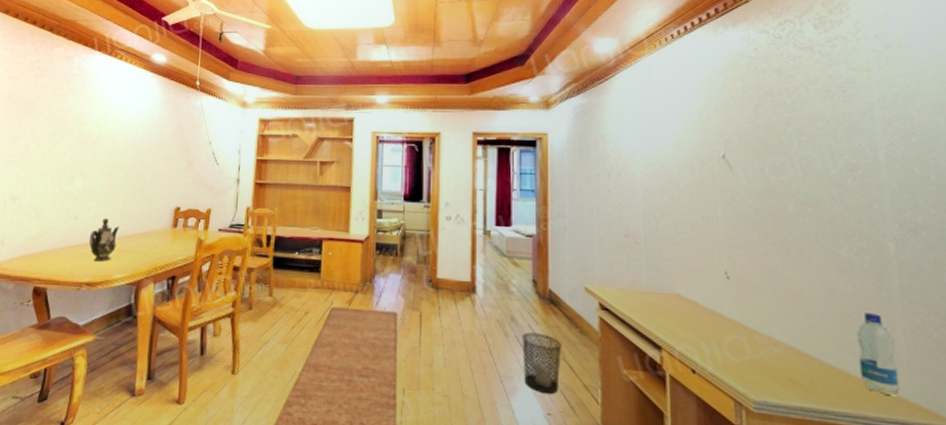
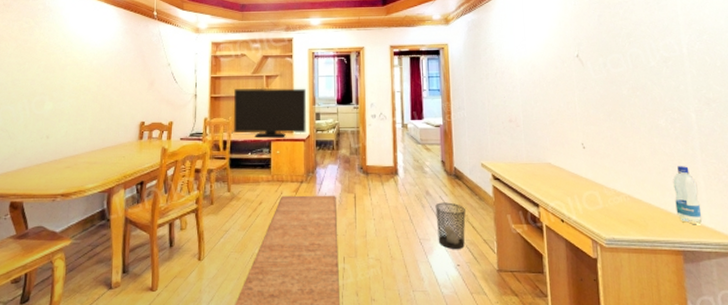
teapot: present [89,217,119,262] -> none [61,135,89,174]
television: none [280,175,366,237] -> present [234,87,306,138]

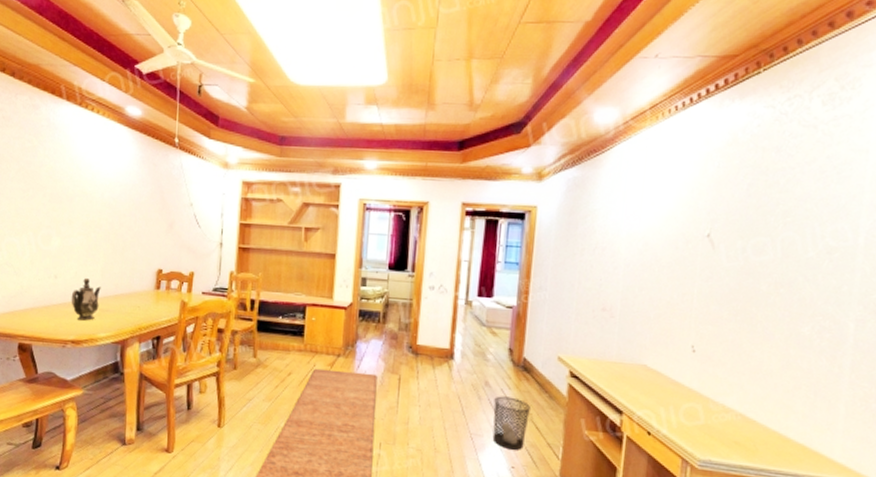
teapot: none [61,135,89,174] -> present [71,277,101,321]
television: present [234,87,306,138] -> none [264,240,352,303]
bottle: present [673,166,702,225] -> none [798,386,835,458]

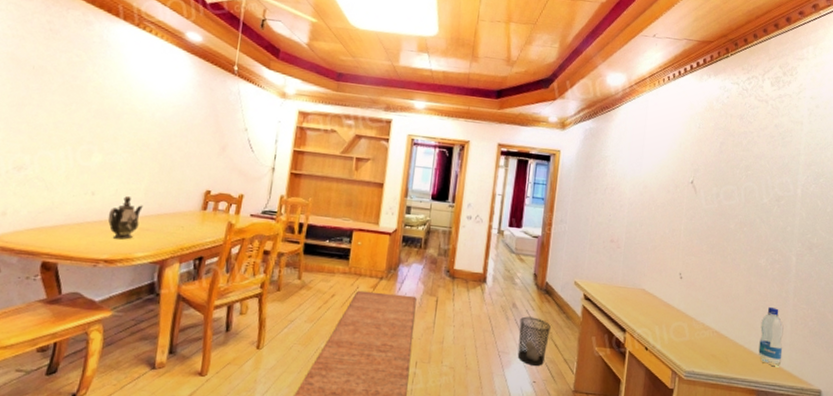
bottle: none [798,386,835,458] -> present [758,307,784,367]

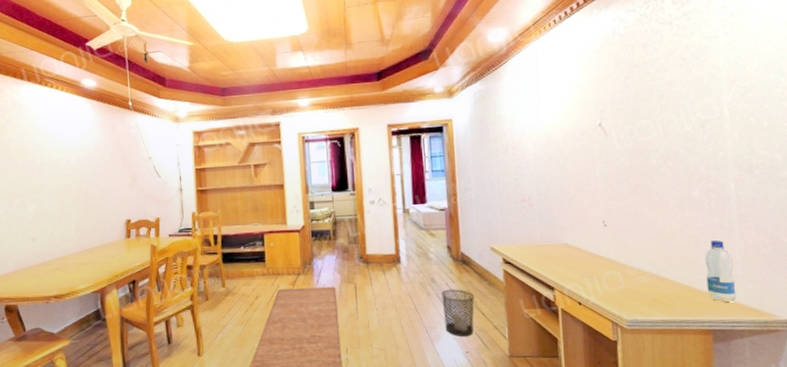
teapot: present [108,195,143,240] -> none [49,236,76,276]

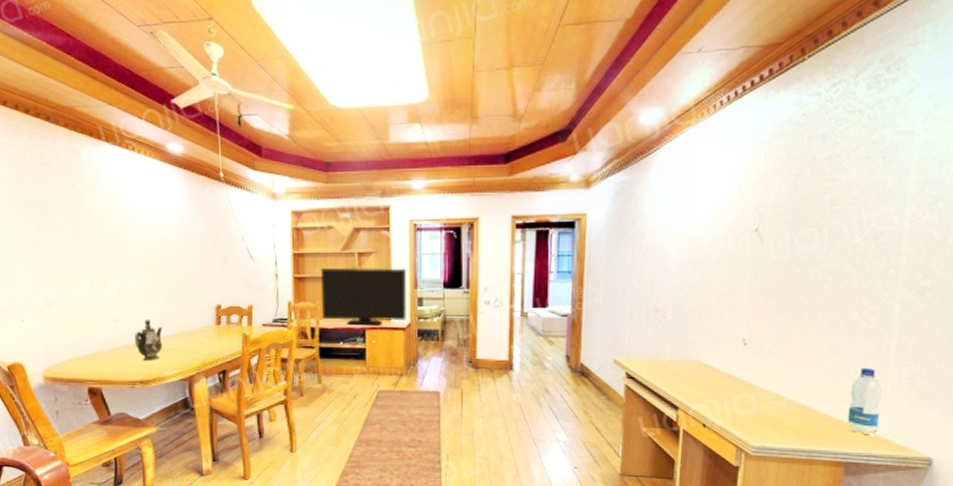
teapot: none [49,236,76,276] -> present [134,318,163,361]
television: none [221,176,300,231] -> present [321,267,406,326]
waste bin: present [441,289,475,336] -> none [554,401,591,451]

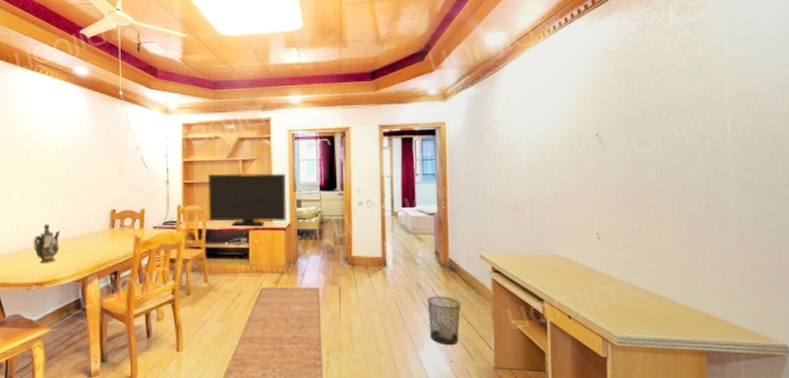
waste bin: none [554,401,591,451] -> present [427,296,462,345]
bottle: present [847,368,882,436] -> none [701,259,733,324]

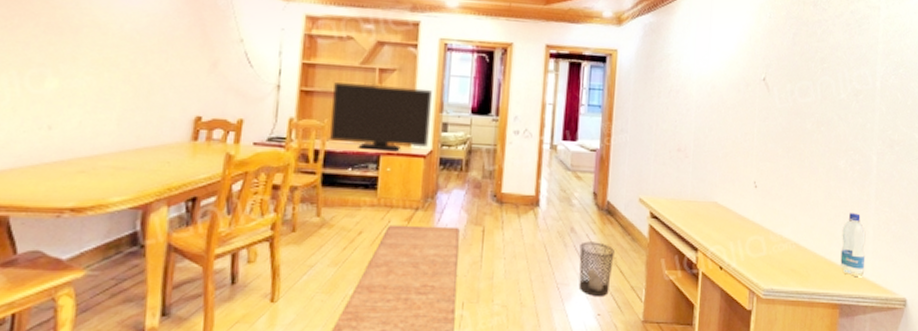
teapot: present [33,223,60,263] -> none [71,127,116,182]
bottle: none [701,259,733,324] -> present [840,213,866,278]

